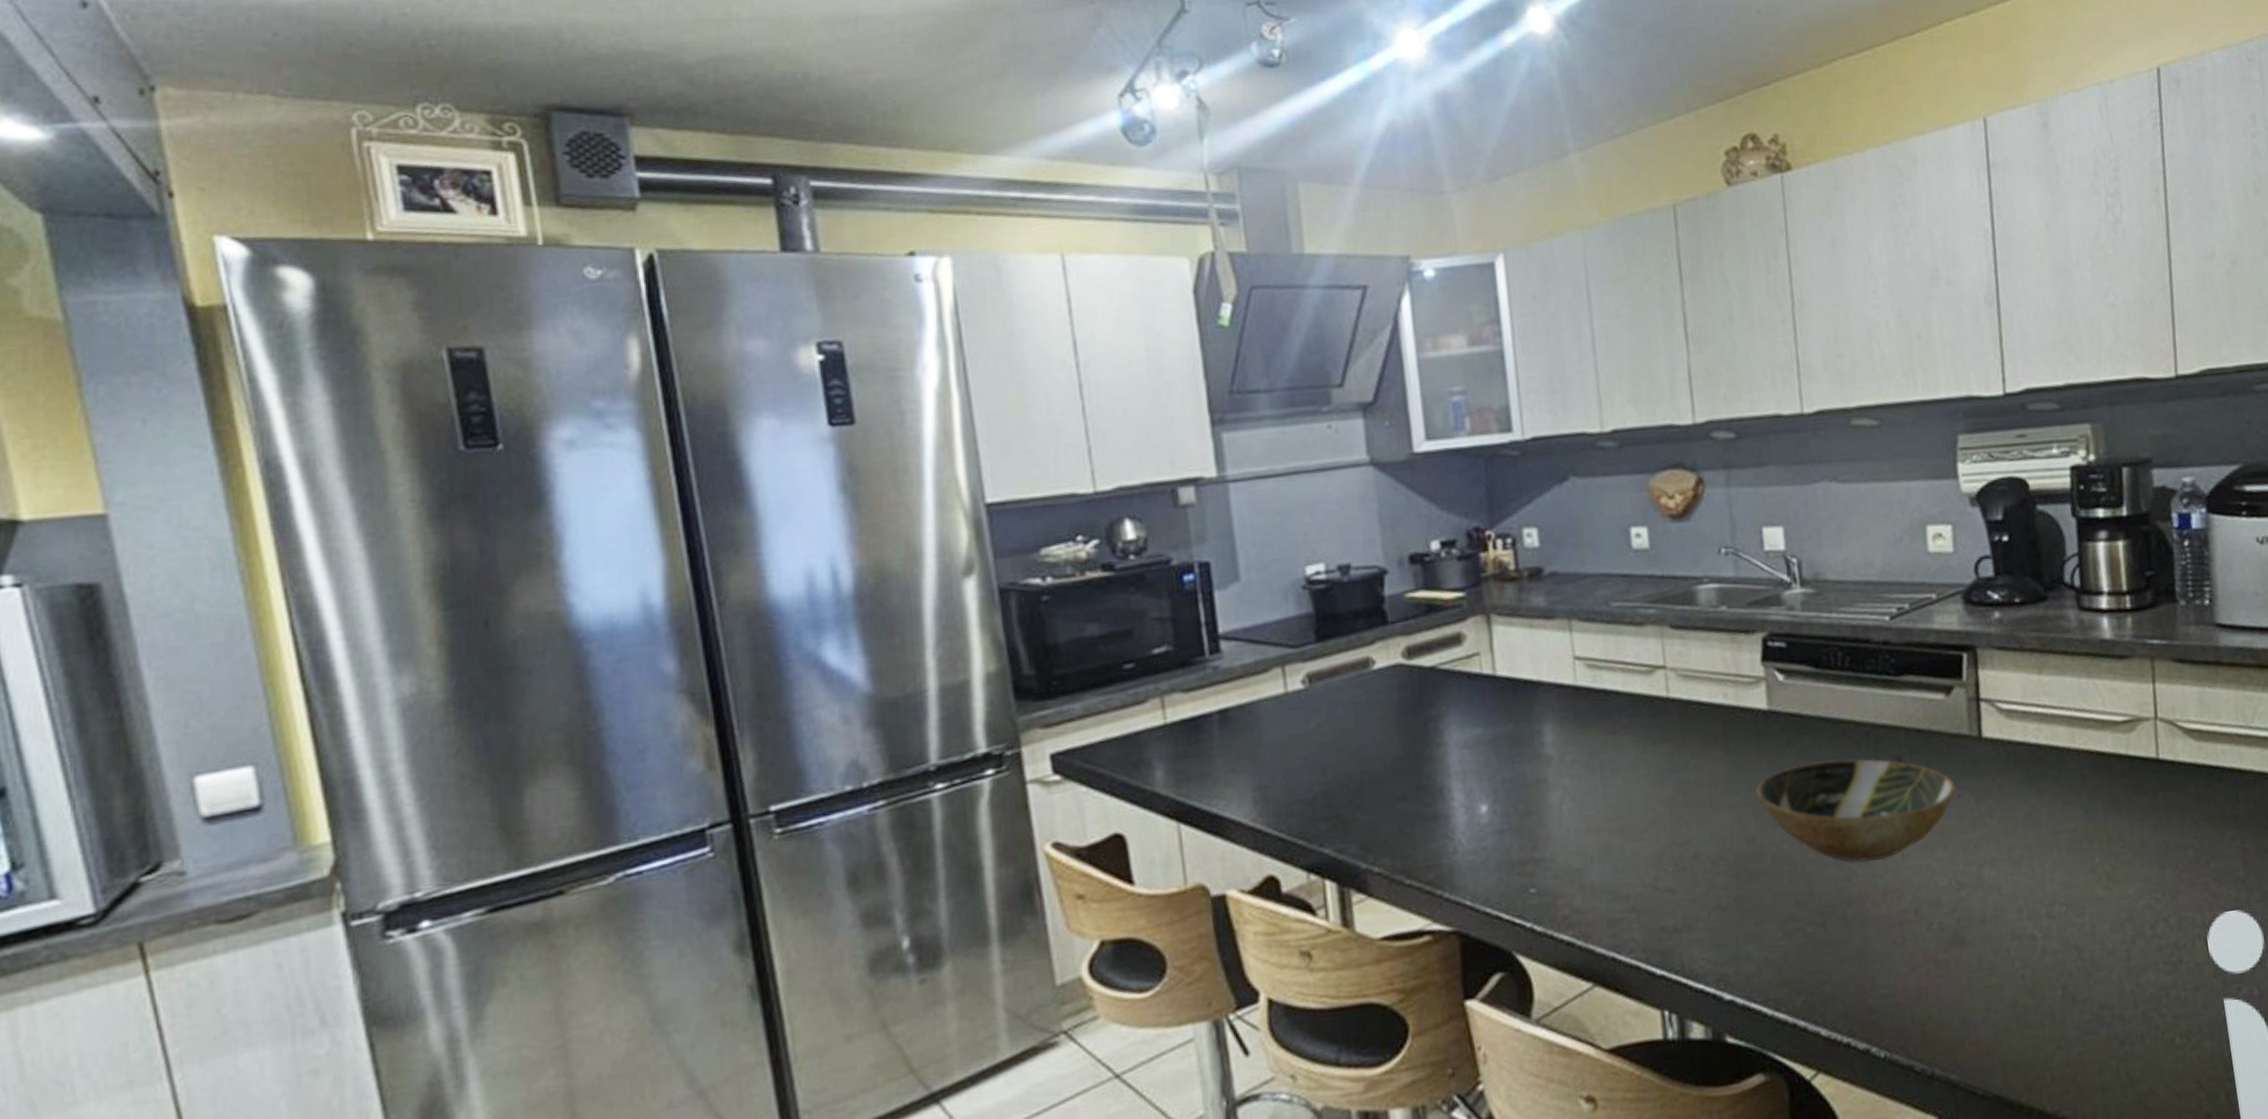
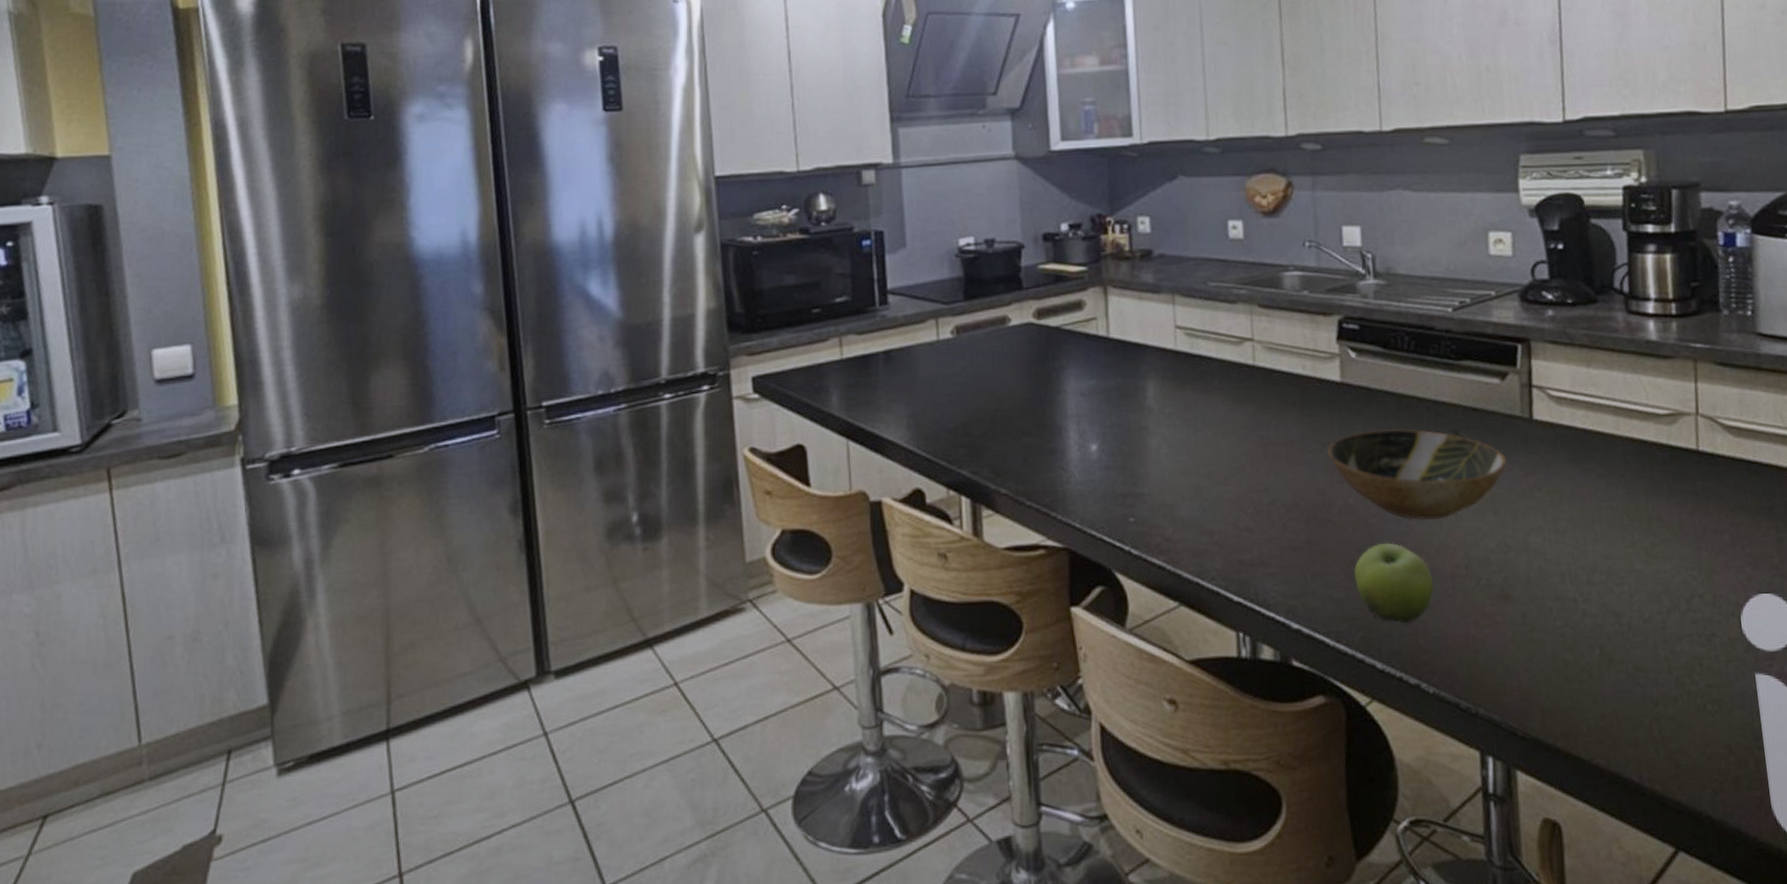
fruit: none [1792,891,1881,982] -> present [1354,543,1434,624]

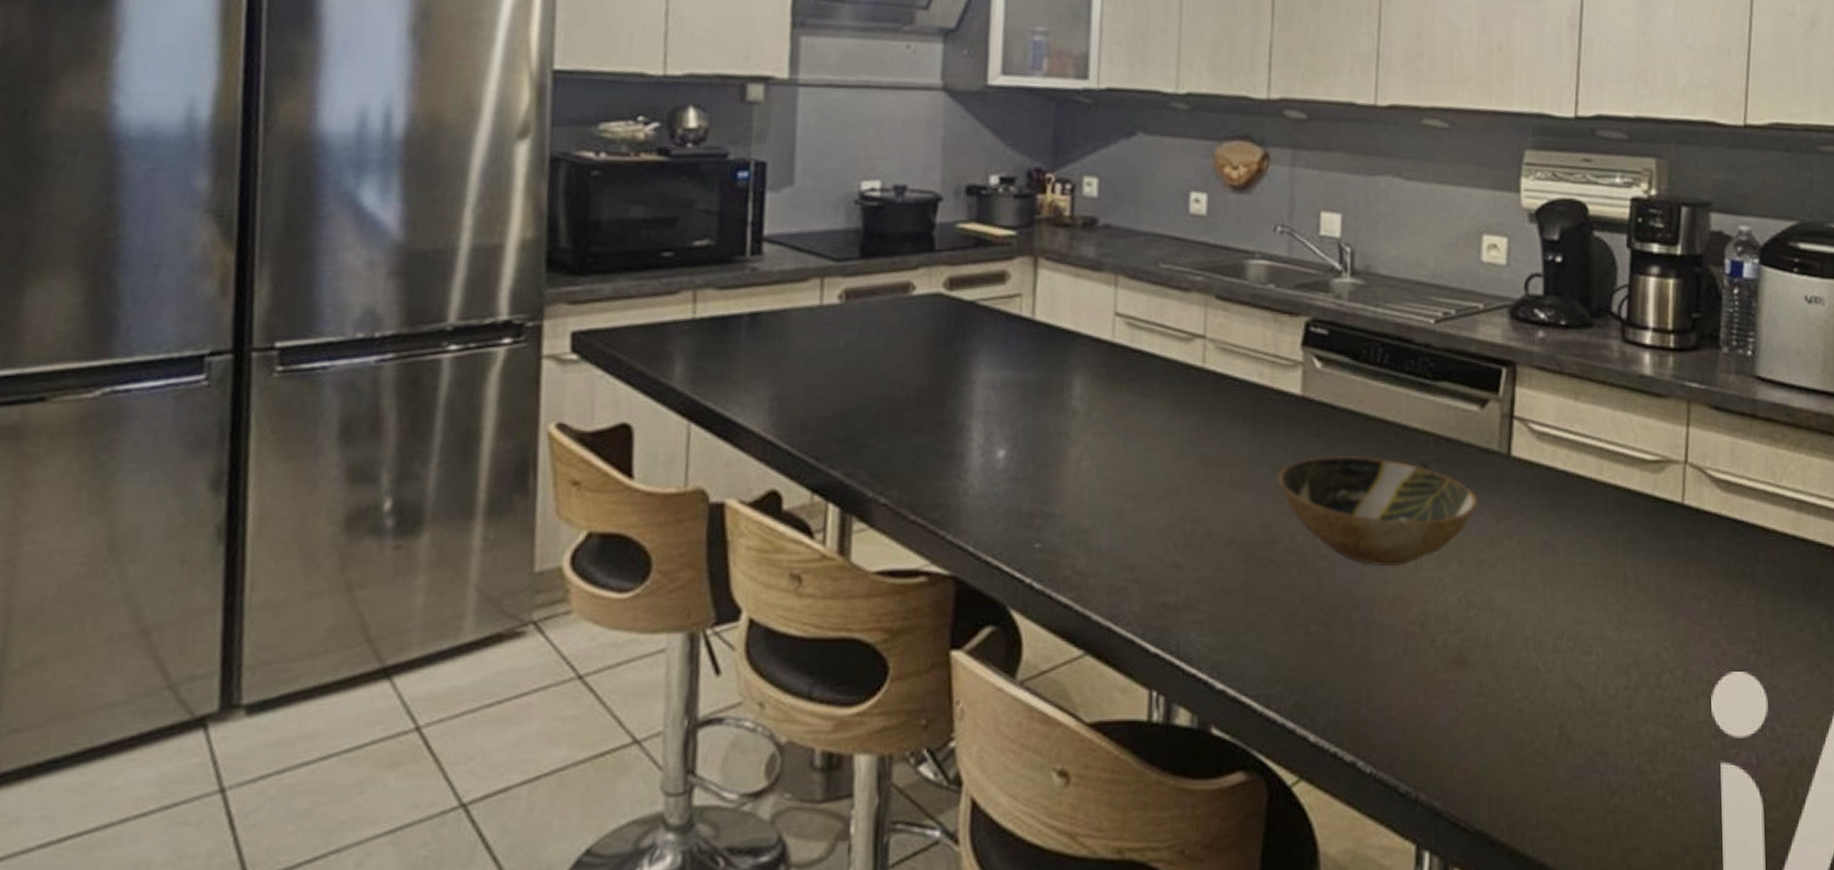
fruit: present [1354,543,1434,624] -> none [1294,592,1383,689]

